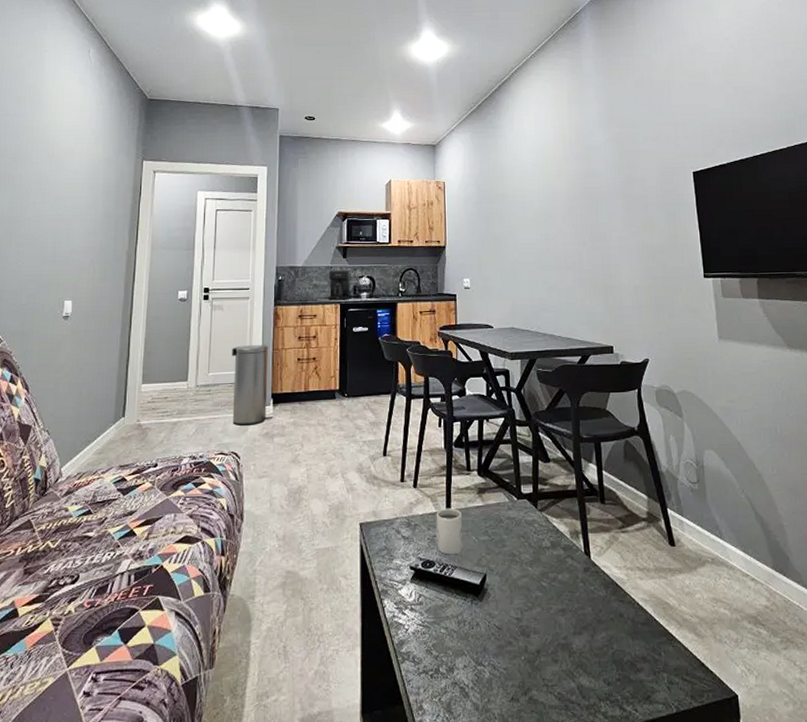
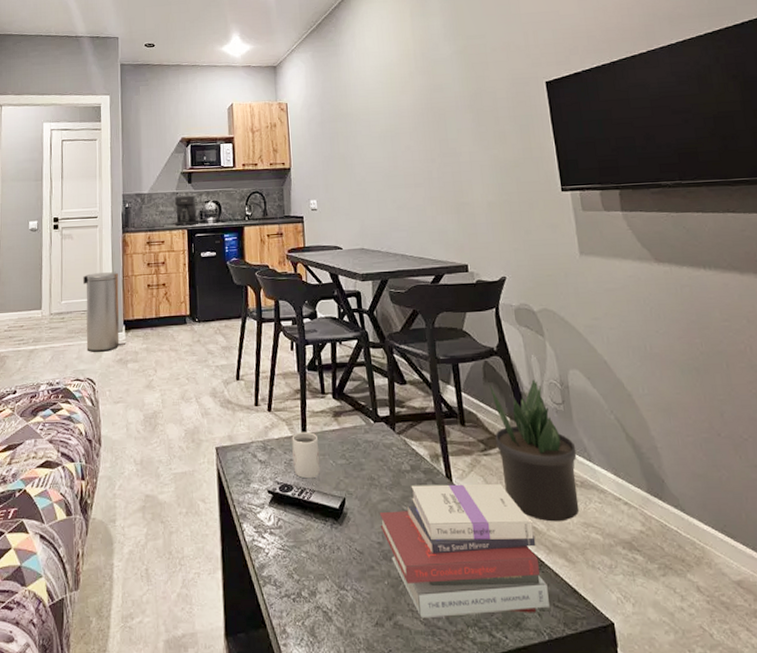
books: none [519,560,678,692] -> present [379,484,550,617]
planter: none [629,459,710,597] -> present [489,379,579,522]

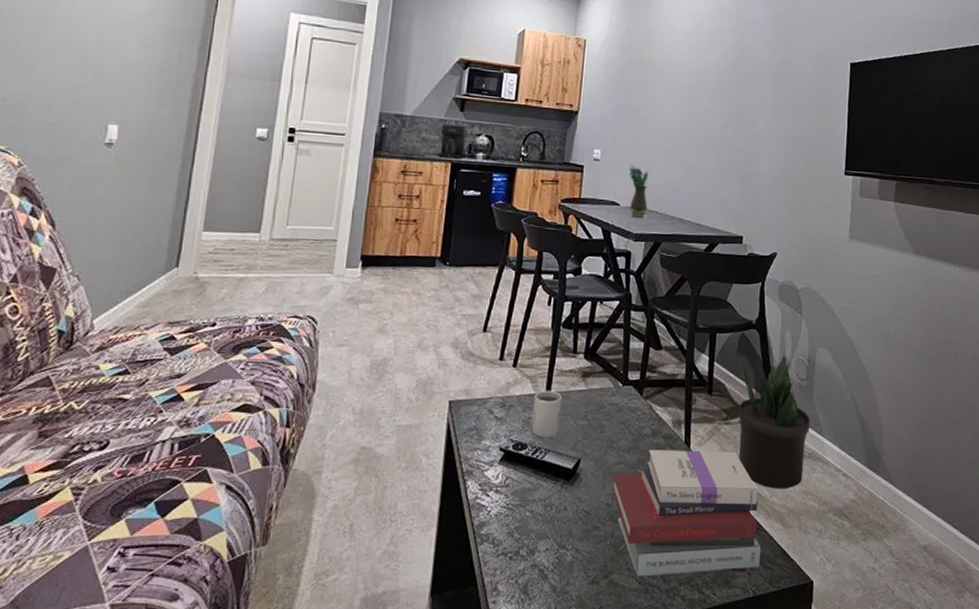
pedal bin: present [83,272,126,352] -> none [311,198,362,288]
vase: none [346,210,369,258] -> present [629,165,648,218]

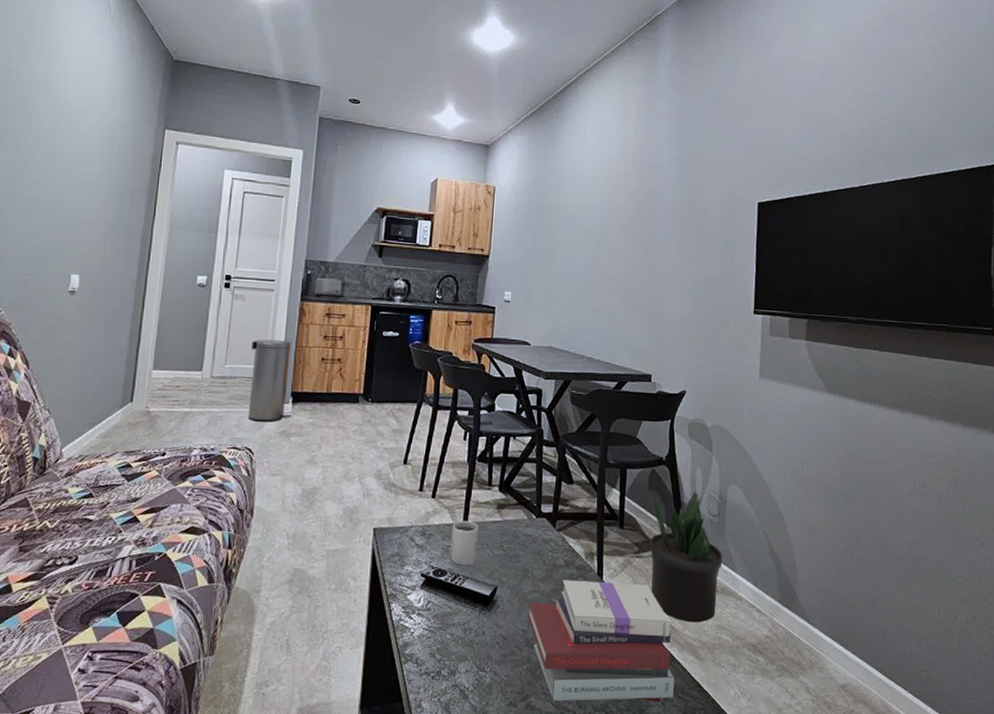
pedal bin: none [311,198,362,288] -> present [248,339,292,422]
toaster: none [389,131,425,155] -> present [315,277,347,299]
coffee maker: present [437,124,467,159] -> none [358,269,385,302]
vase: present [629,165,648,218] -> none [539,306,558,357]

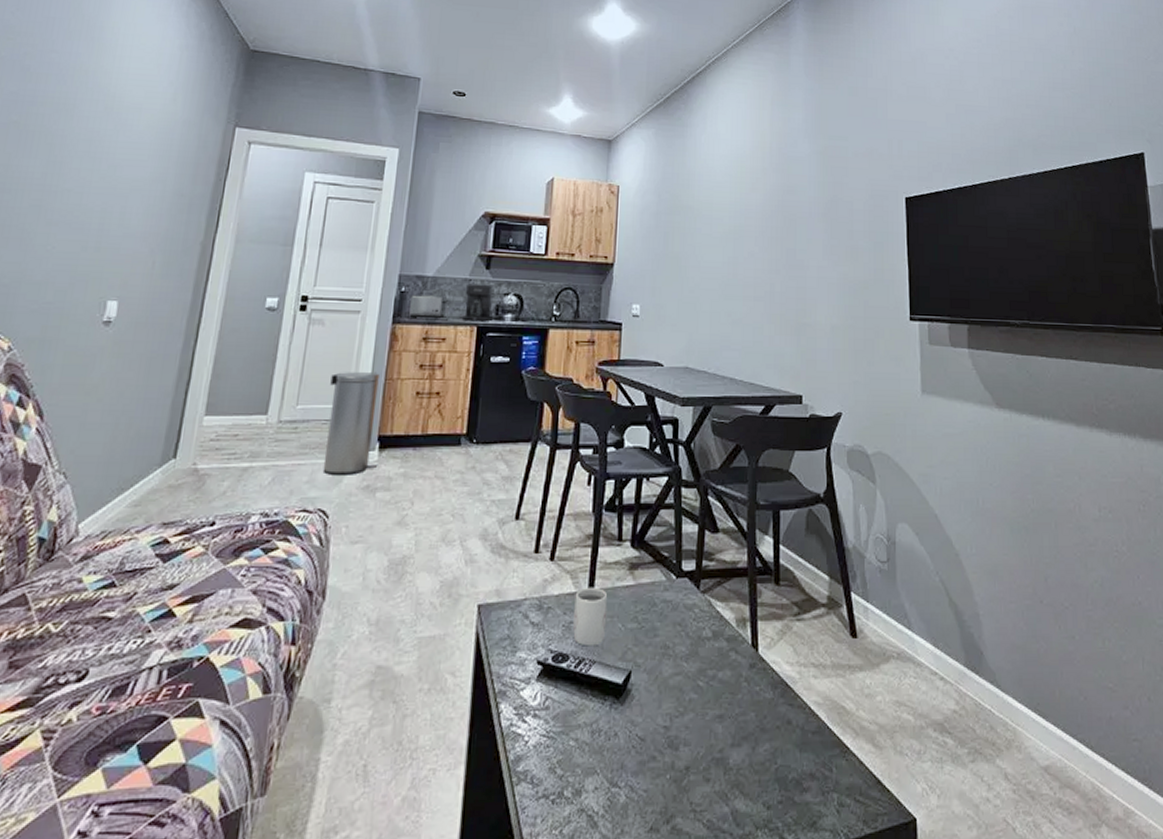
coffee maker: none [358,269,385,302] -> present [461,284,493,322]
books: present [527,579,675,702] -> none [669,654,850,819]
planter: present [649,491,723,623] -> none [811,533,896,700]

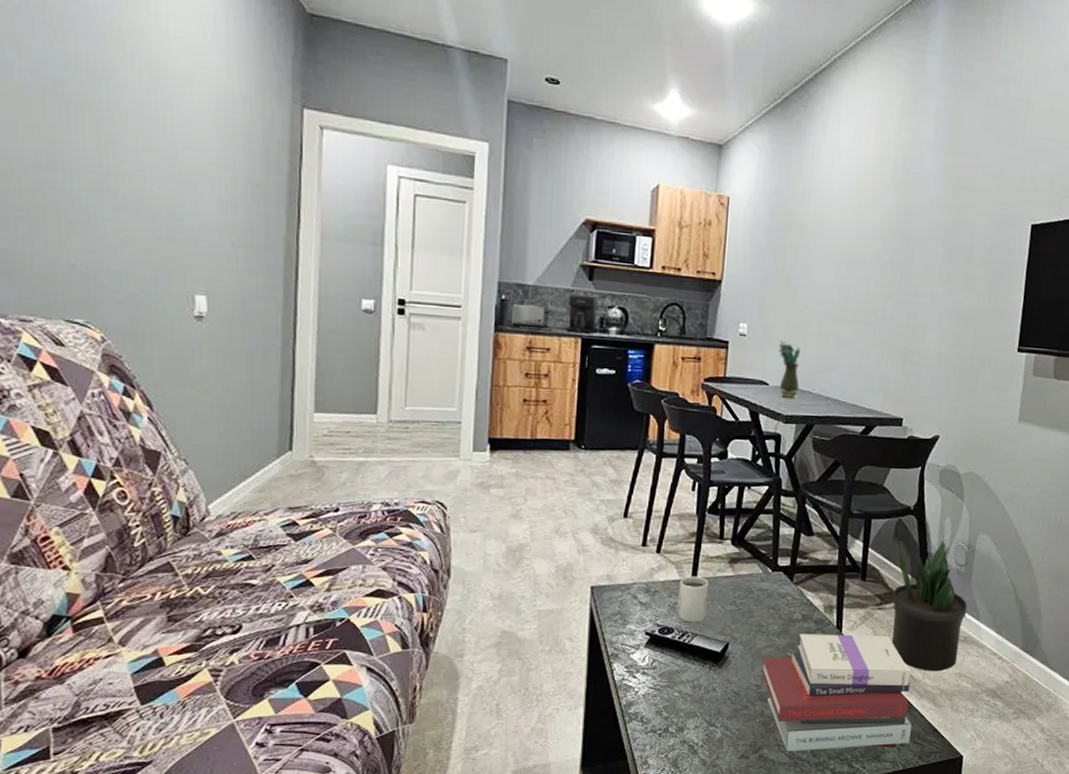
pedal bin: present [322,372,379,475] -> none [437,377,490,473]
books: none [669,654,850,819] -> present [761,633,912,751]
vase: none [672,320,695,379] -> present [779,340,800,398]
planter: none [811,533,896,700] -> present [892,541,968,672]

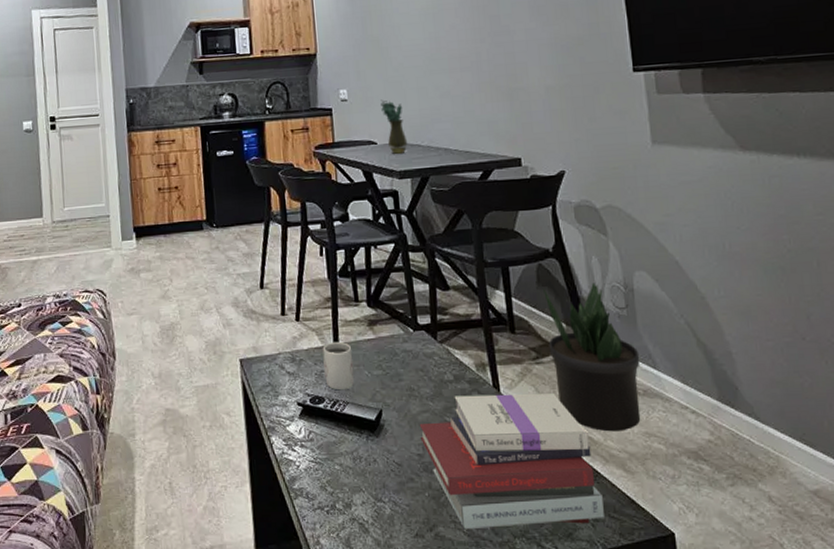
toaster: present [511,303,550,329] -> none [139,102,171,126]
coffee maker: present [565,294,597,334] -> none [184,88,211,123]

